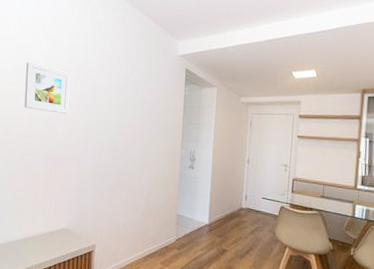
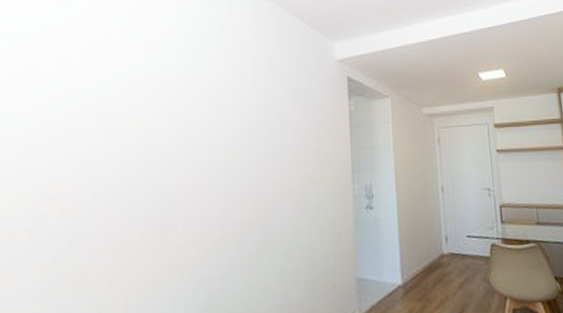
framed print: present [24,62,70,114] -> none [105,80,181,152]

